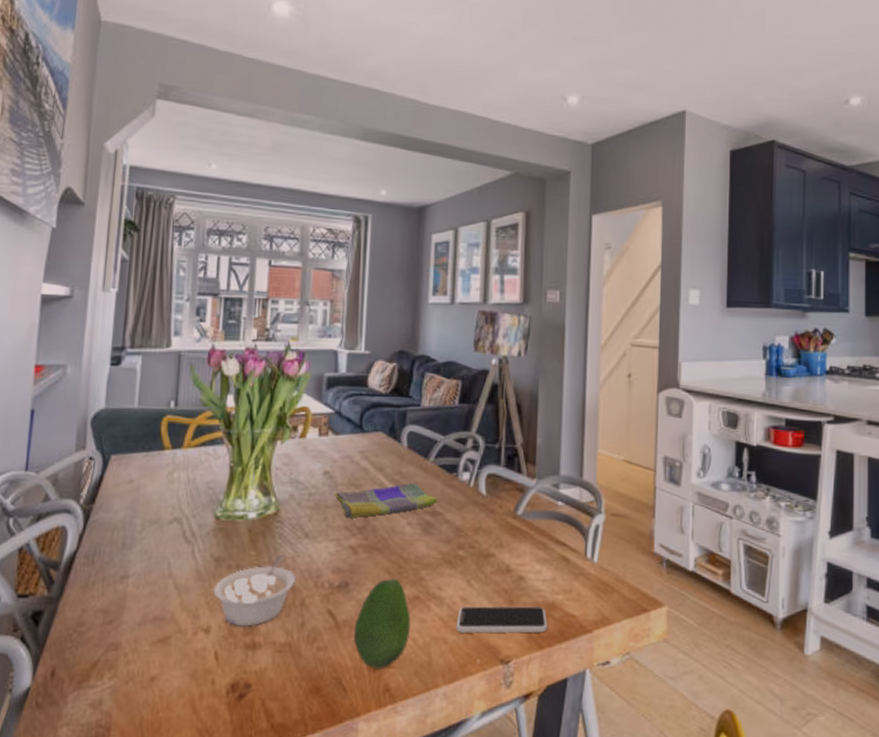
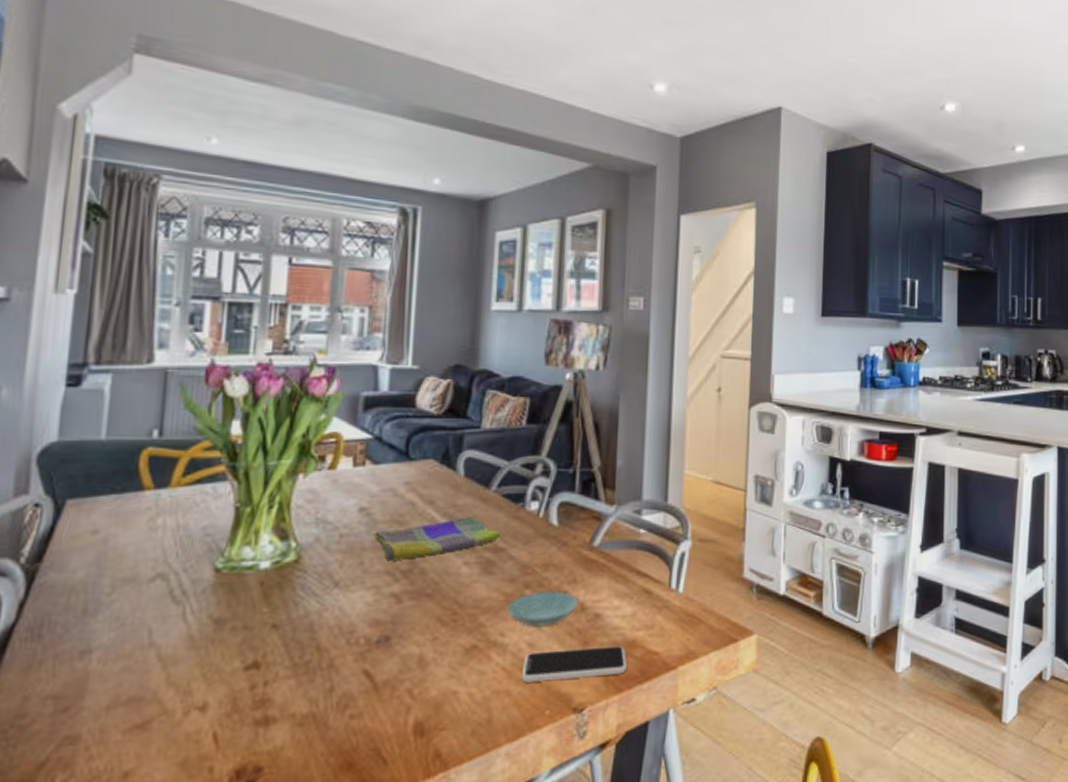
legume: present [213,555,297,627] -> none [211,609,324,700]
fruit: present [353,578,410,669] -> none [395,627,467,734]
saucer: none [443,552,504,584] -> present [506,591,578,627]

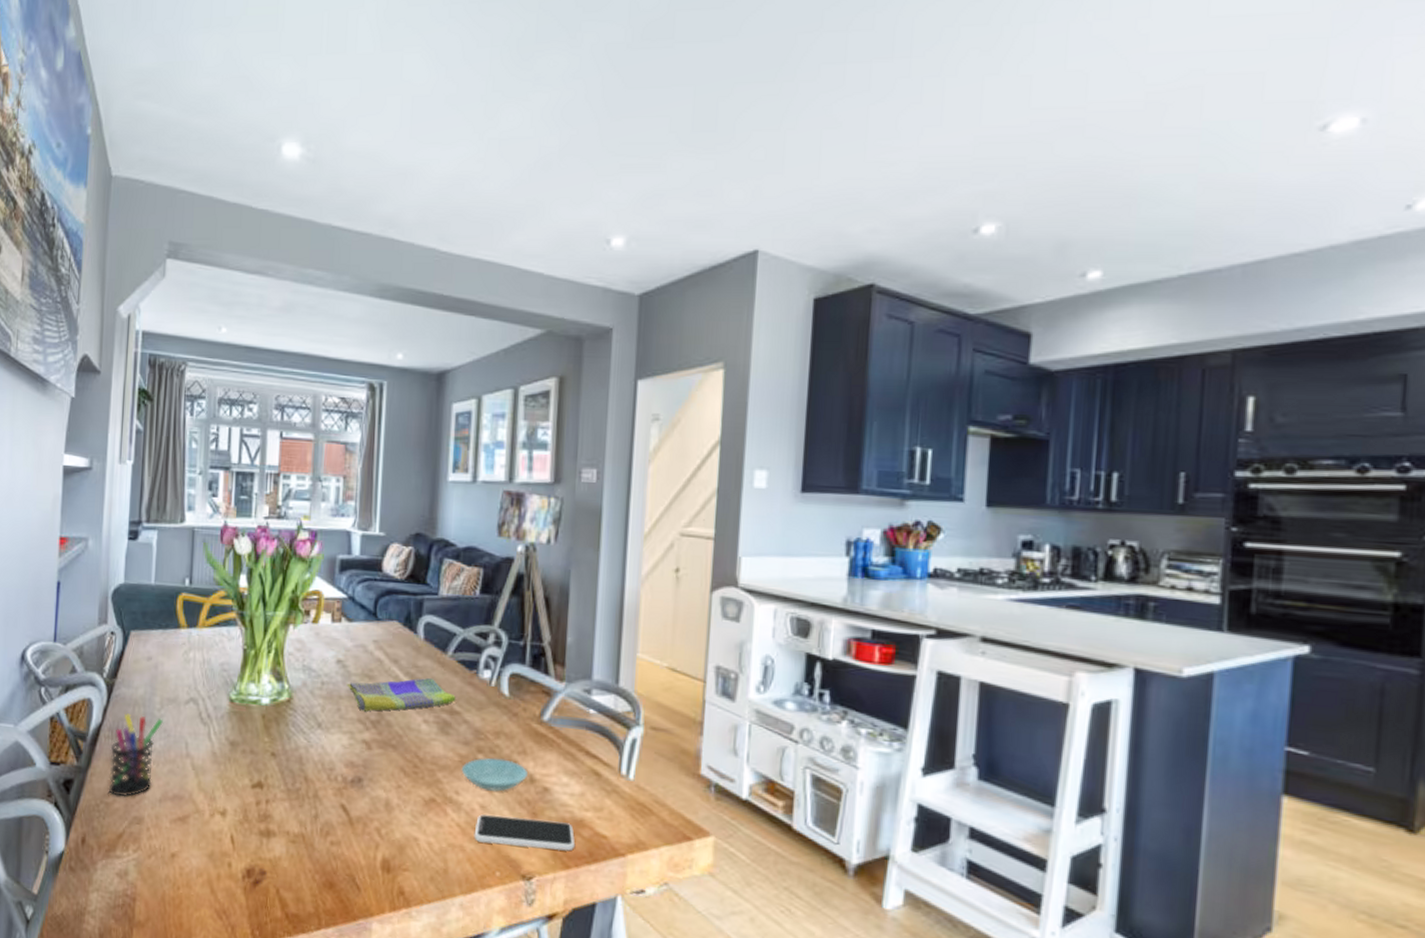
pen holder: none [23,604,115,714] -> present [108,713,163,797]

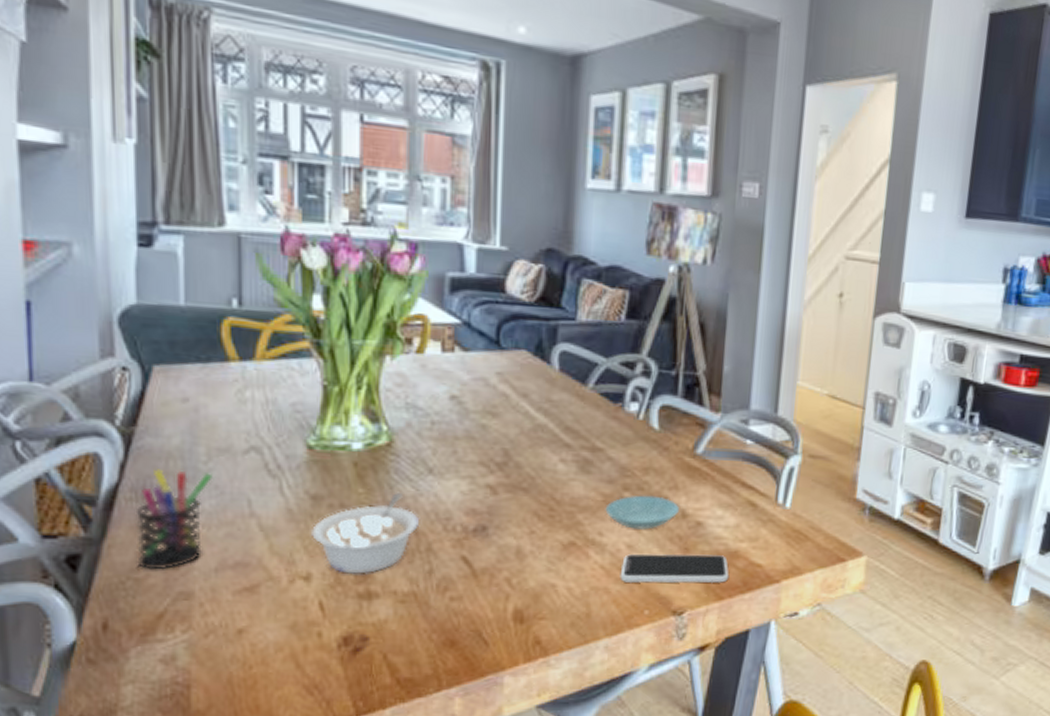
legume: none [229,743,310,814] -> present [312,493,420,574]
dish towel: present [346,677,456,712] -> none [464,412,598,453]

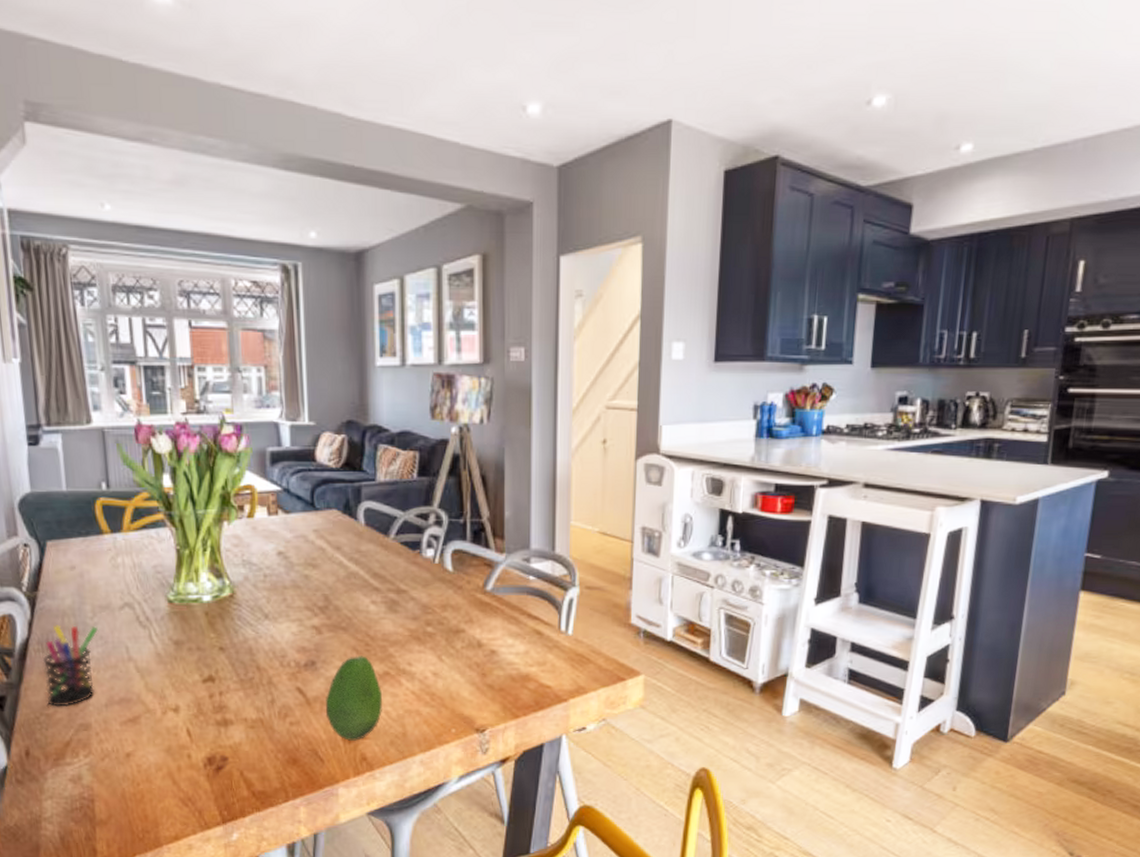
legume: present [312,493,420,574] -> none [177,636,262,705]
fruit: none [494,522,565,621] -> present [325,656,382,741]
saucer: present [605,495,679,530] -> none [412,629,475,659]
smartphone: present [620,553,730,583] -> none [428,679,523,705]

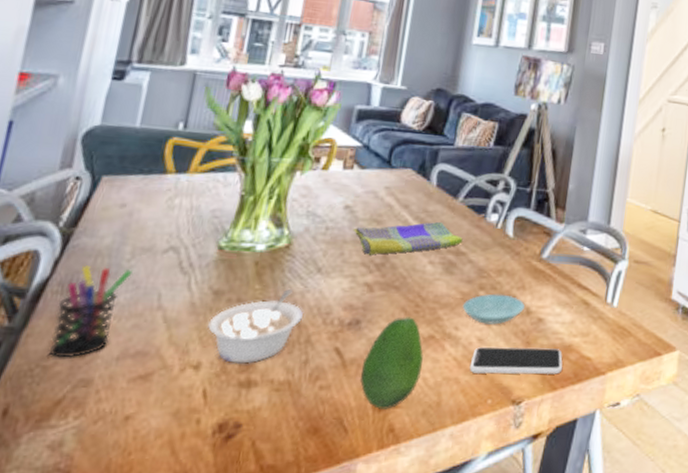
legume: none [177,636,262,705] -> present [208,289,305,364]
dish towel: none [290,561,401,599] -> present [353,221,463,255]
saucer: none [412,629,475,659] -> present [462,294,525,325]
smartphone: none [428,679,523,705] -> present [469,346,563,375]

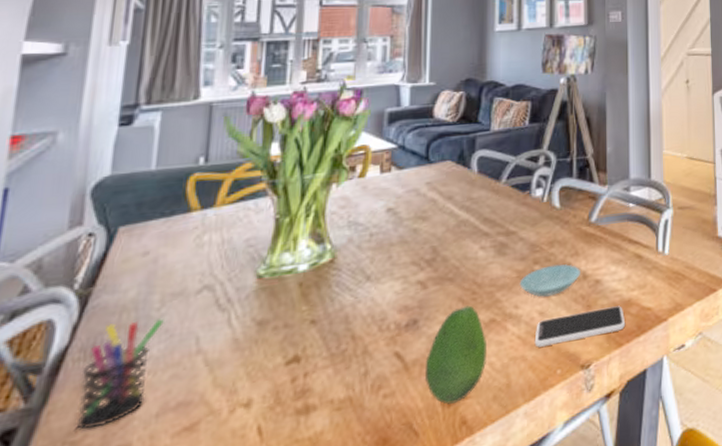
legume: present [208,289,305,364] -> none [255,303,358,392]
dish towel: present [353,221,463,255] -> none [398,206,511,253]

